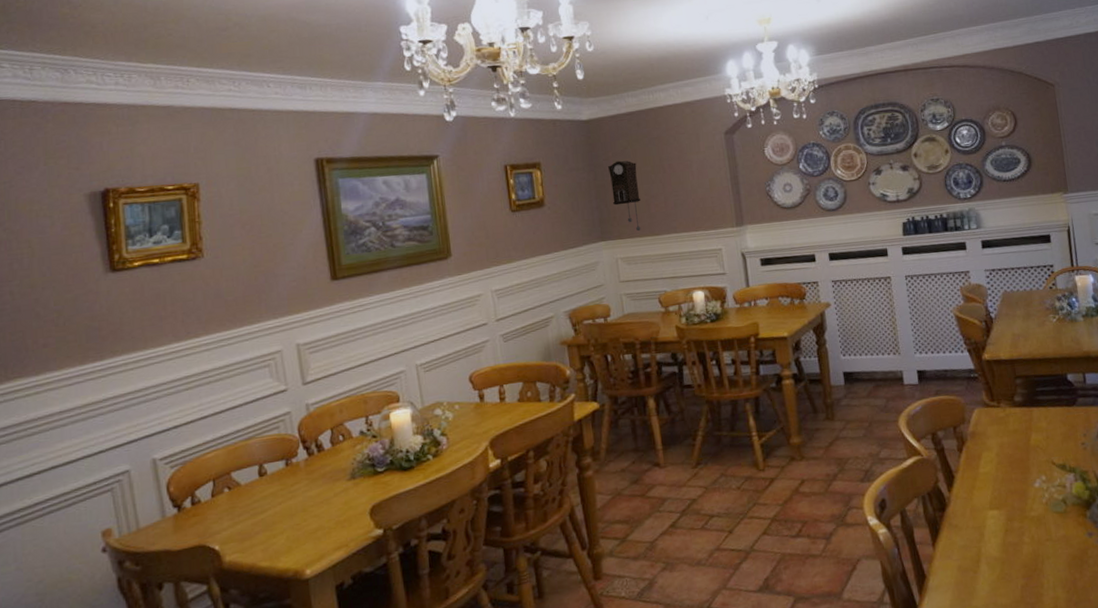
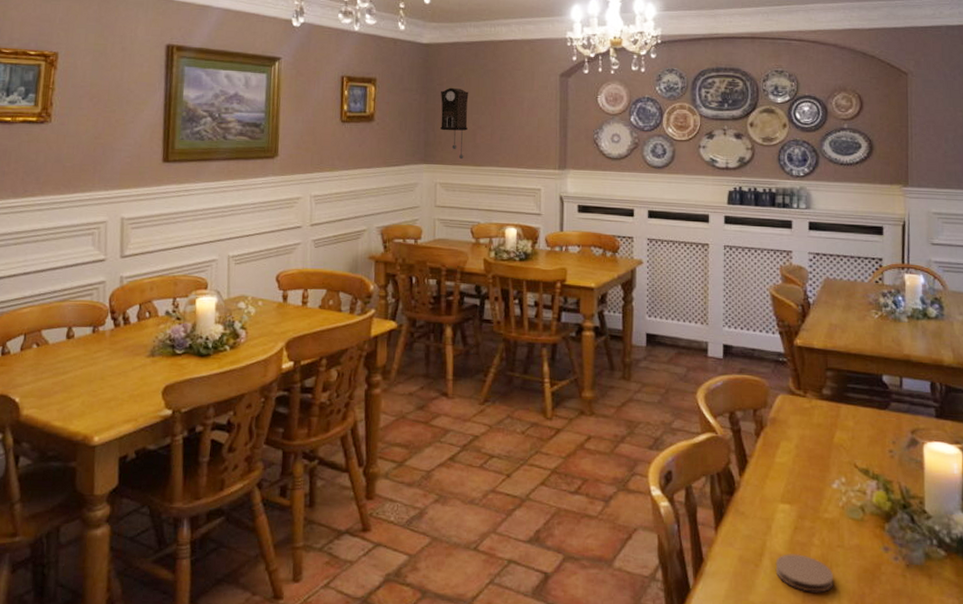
coaster: none [992,554,1047,588] -> present [775,554,834,593]

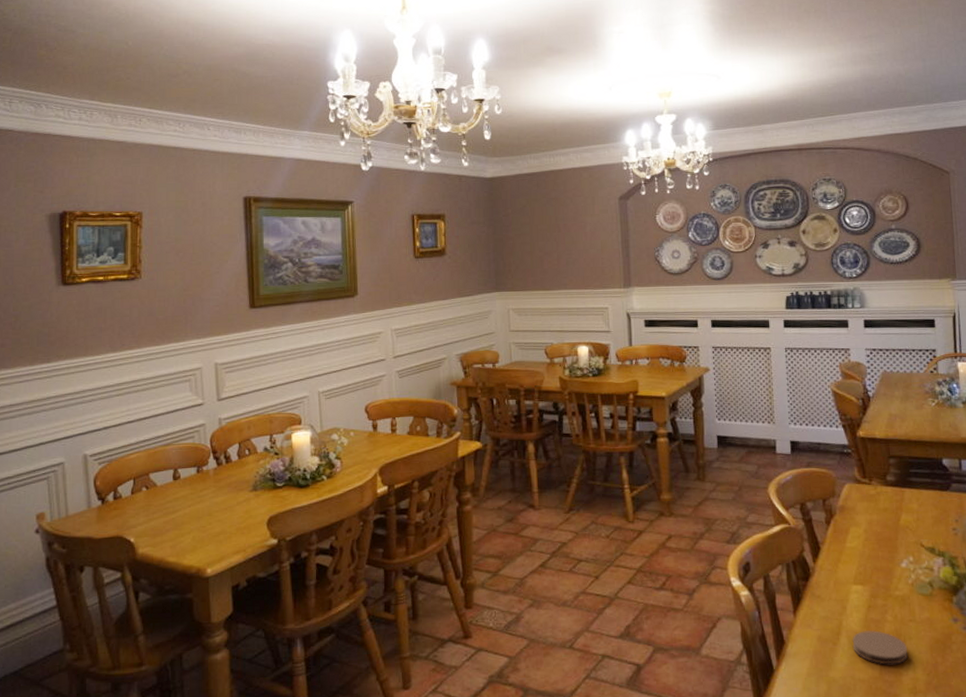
pendulum clock: present [441,87,469,160] -> none [507,217,535,285]

